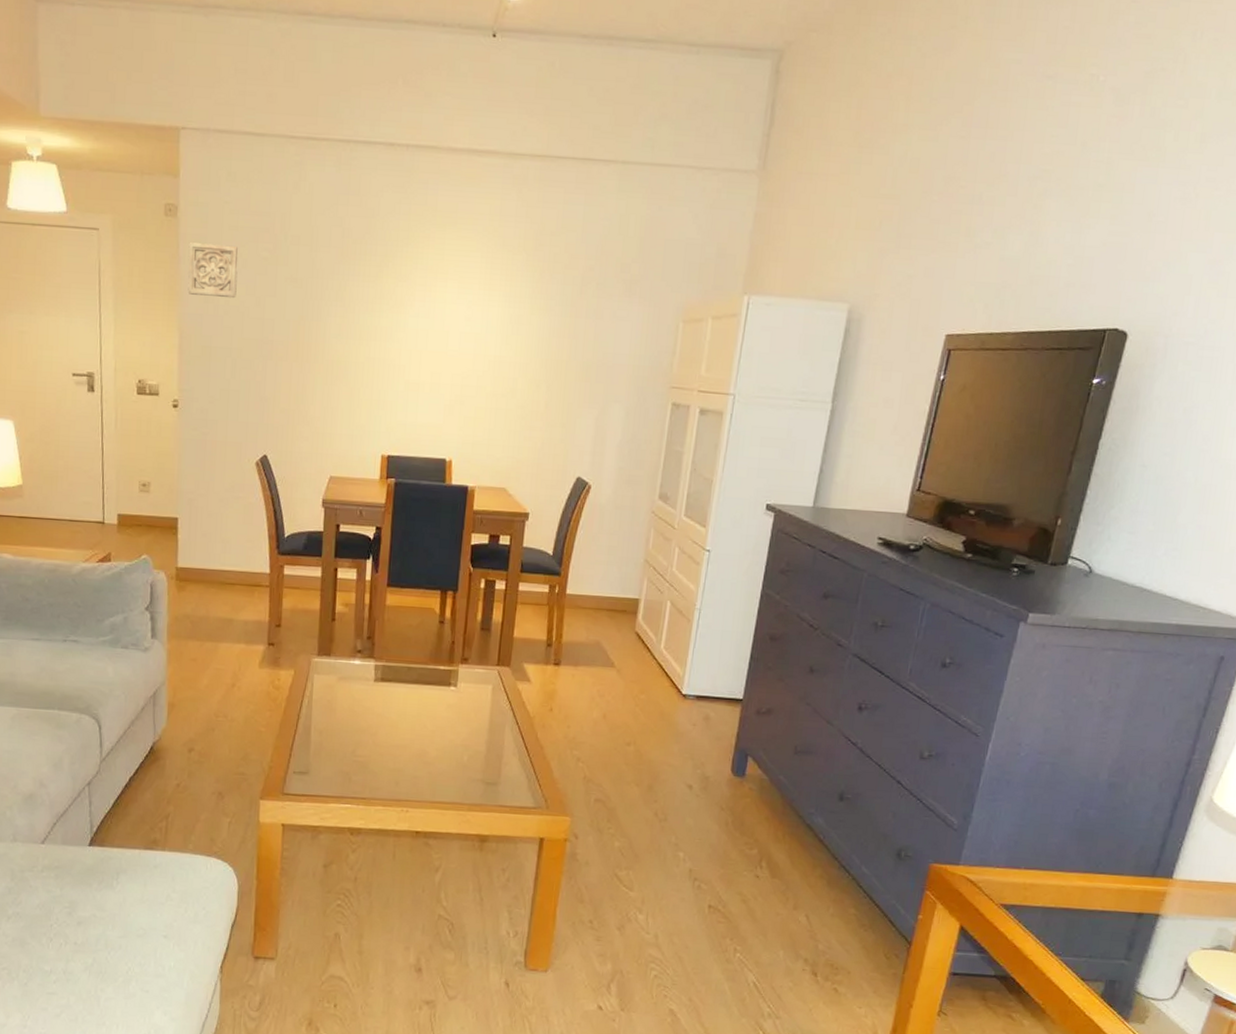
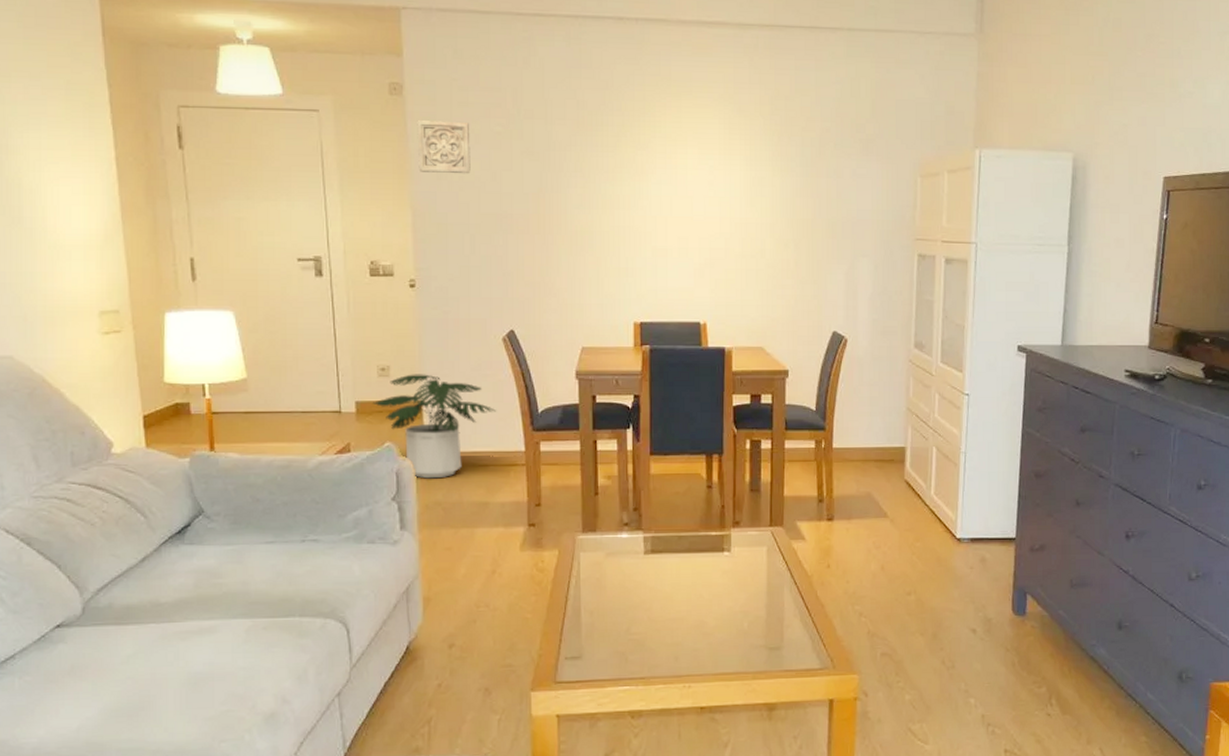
potted plant: none [133,491,246,593] -> present [373,374,497,479]

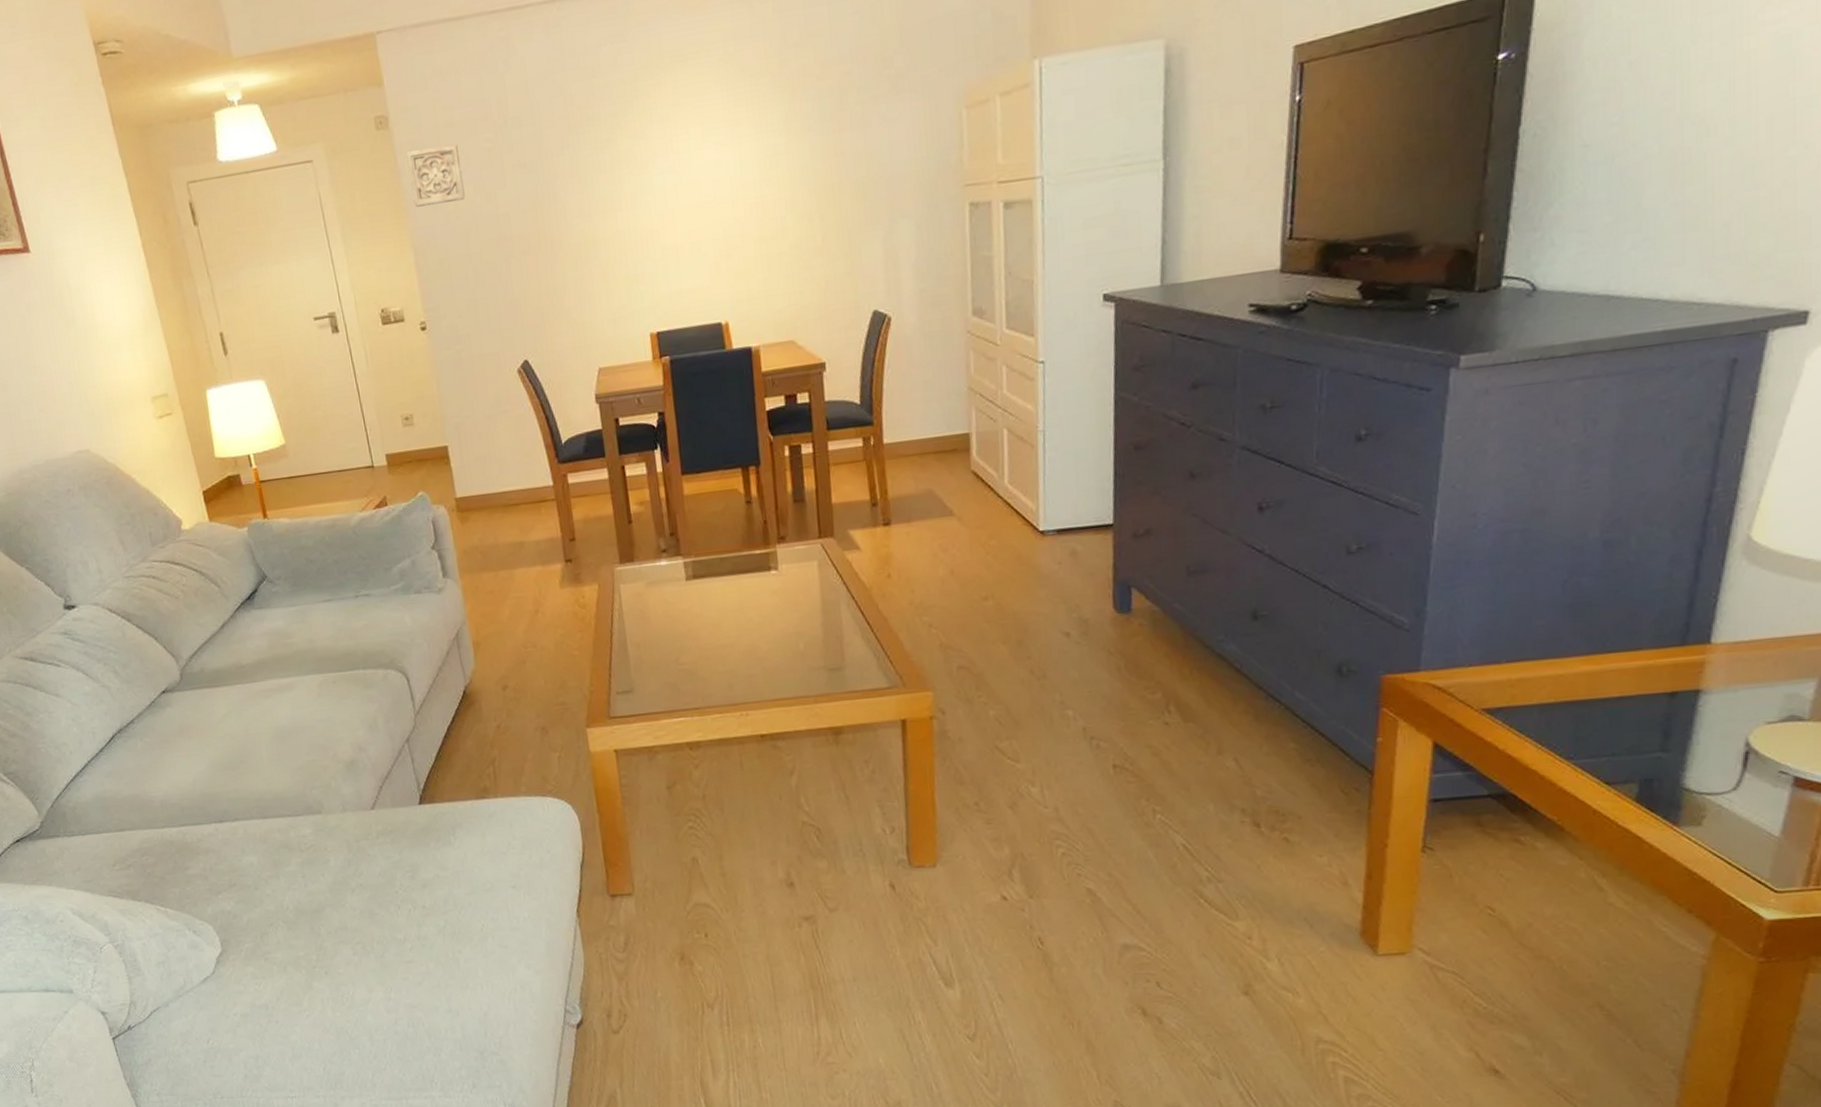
potted plant: present [373,374,497,479] -> none [402,418,521,524]

